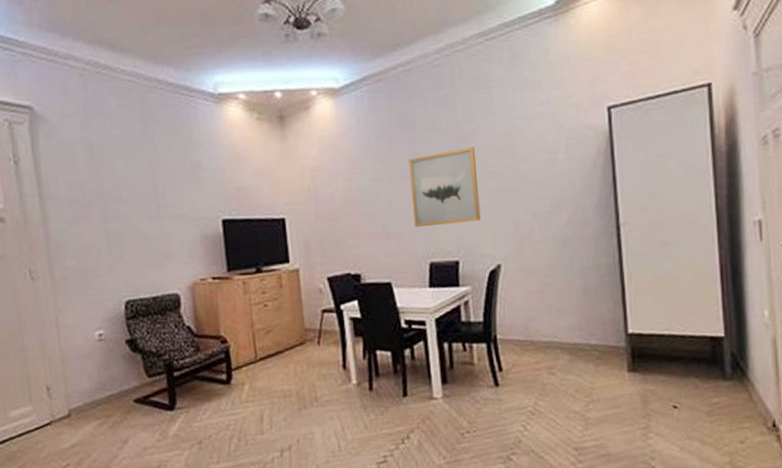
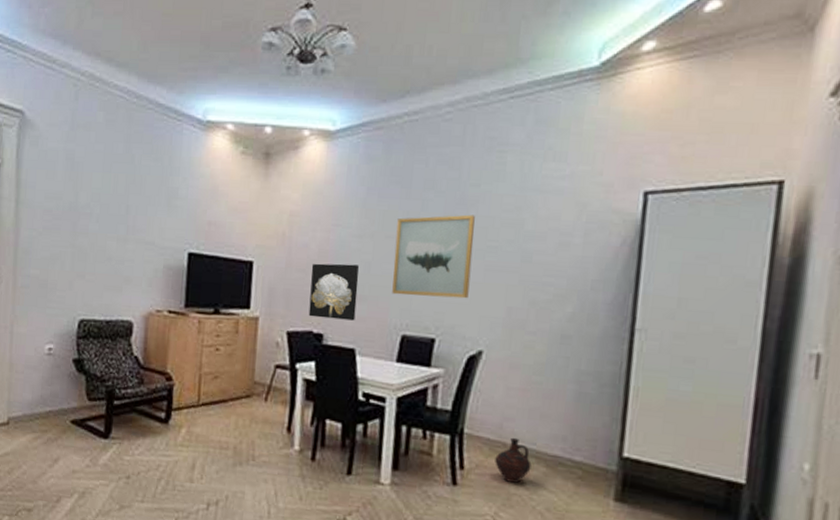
wall art: none [339,206,387,260] -> present [308,263,359,321]
ceramic jug: none [527,334,558,374] -> present [495,437,532,483]

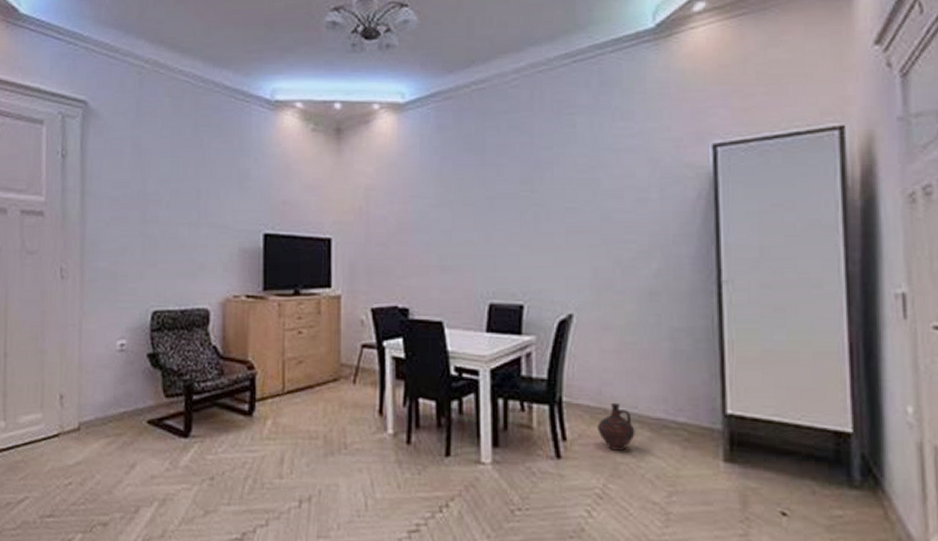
wall art: present [308,263,359,321] -> none [391,235,441,292]
wall art: present [392,214,475,299] -> none [474,177,553,263]

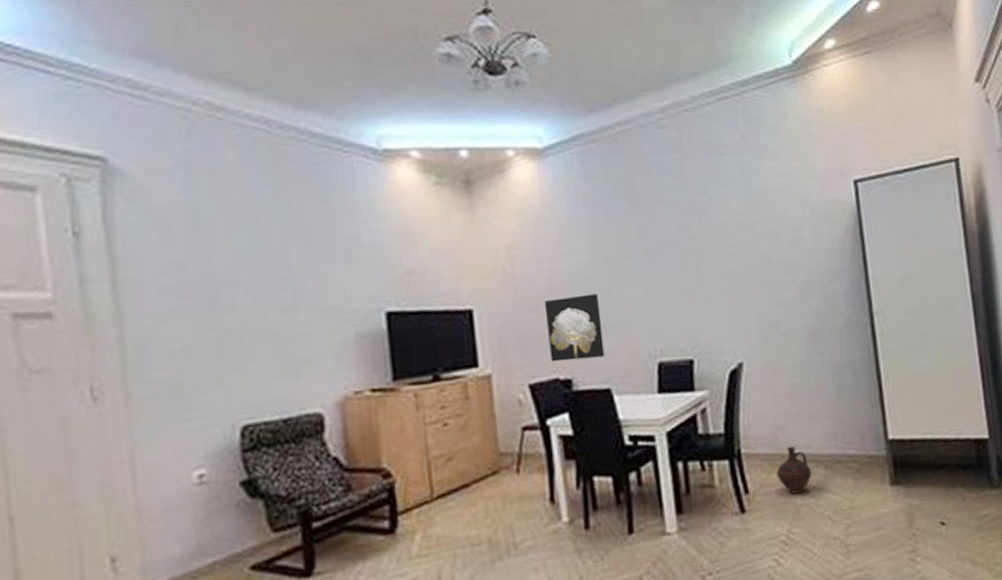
wall art: none [391,235,441,292] -> present [544,293,605,362]

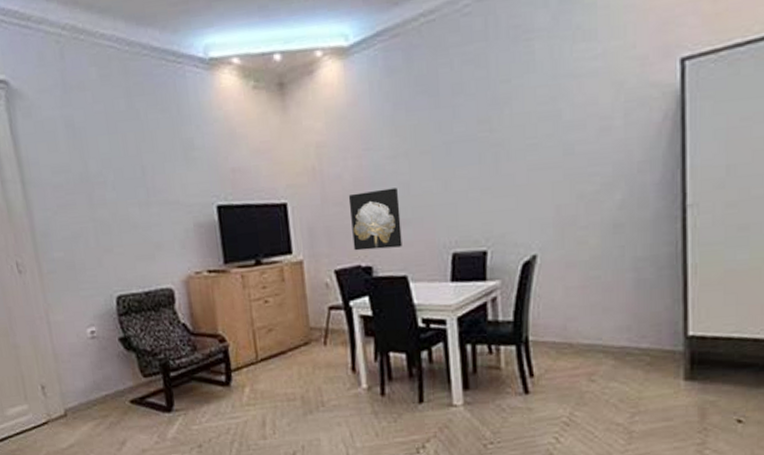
ceramic jug: present [776,446,812,495] -> none [563,336,600,381]

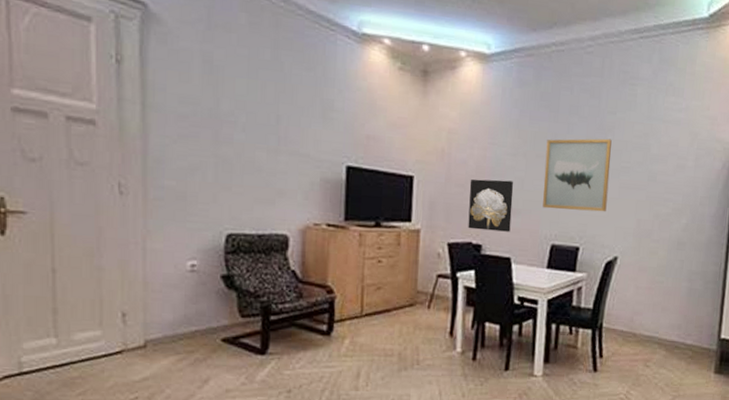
wall art: none [430,113,514,213] -> present [542,138,612,212]

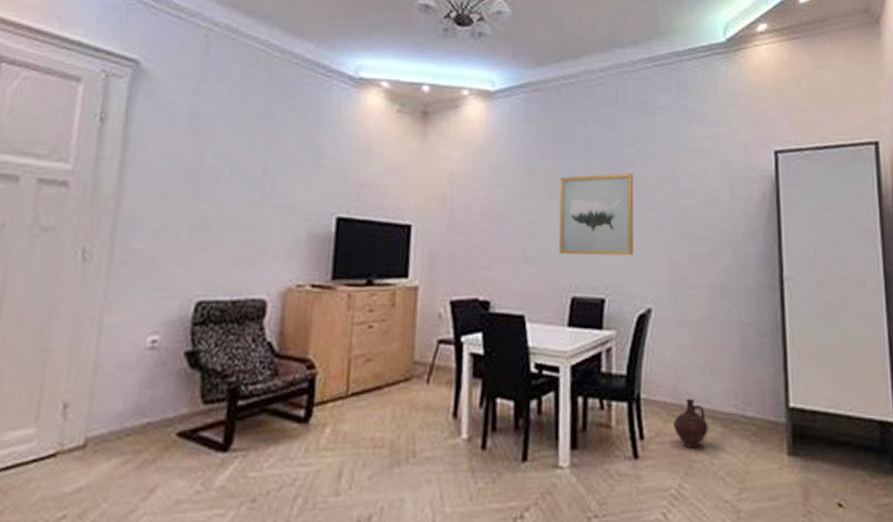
wall art: present [468,179,514,232] -> none [473,224,525,285]
ceramic jug: none [627,328,655,366] -> present [673,398,708,448]

